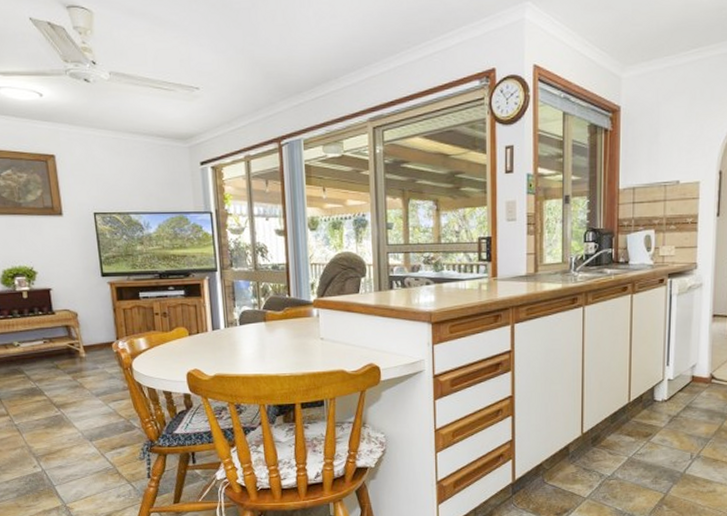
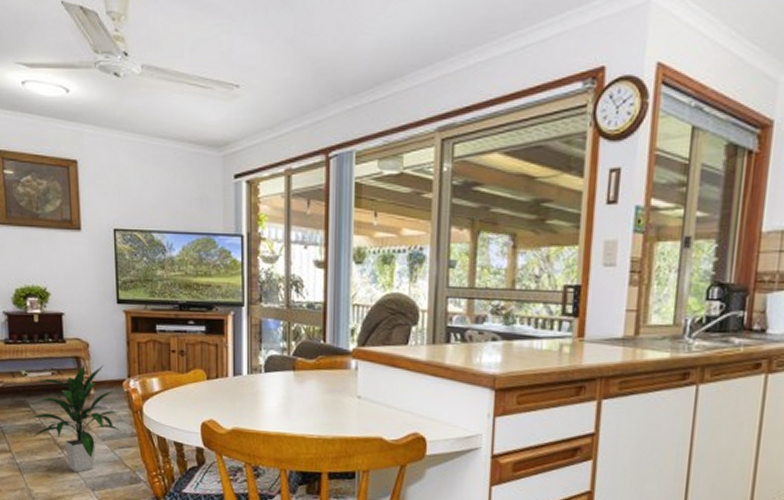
indoor plant: none [24,330,114,426] -> present [29,365,122,472]

